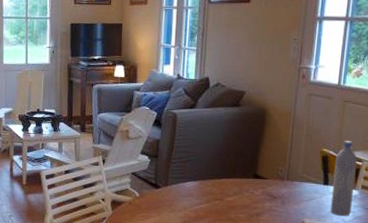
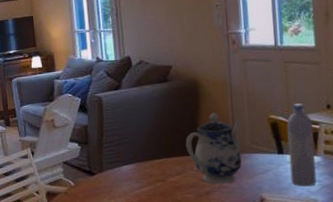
teapot: none [245,141,298,208] -> present [185,113,242,184]

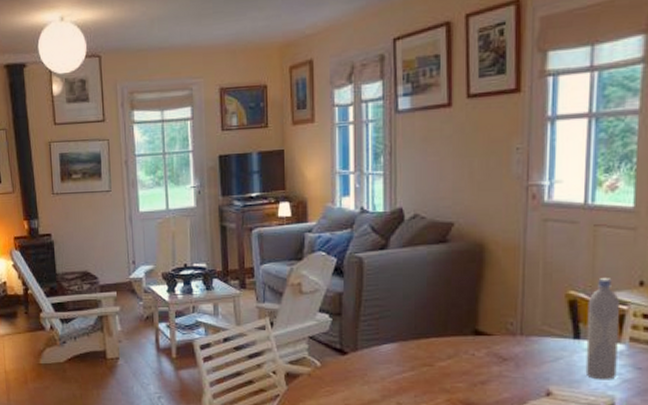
teapot: present [185,113,242,184] -> none [461,284,534,372]

